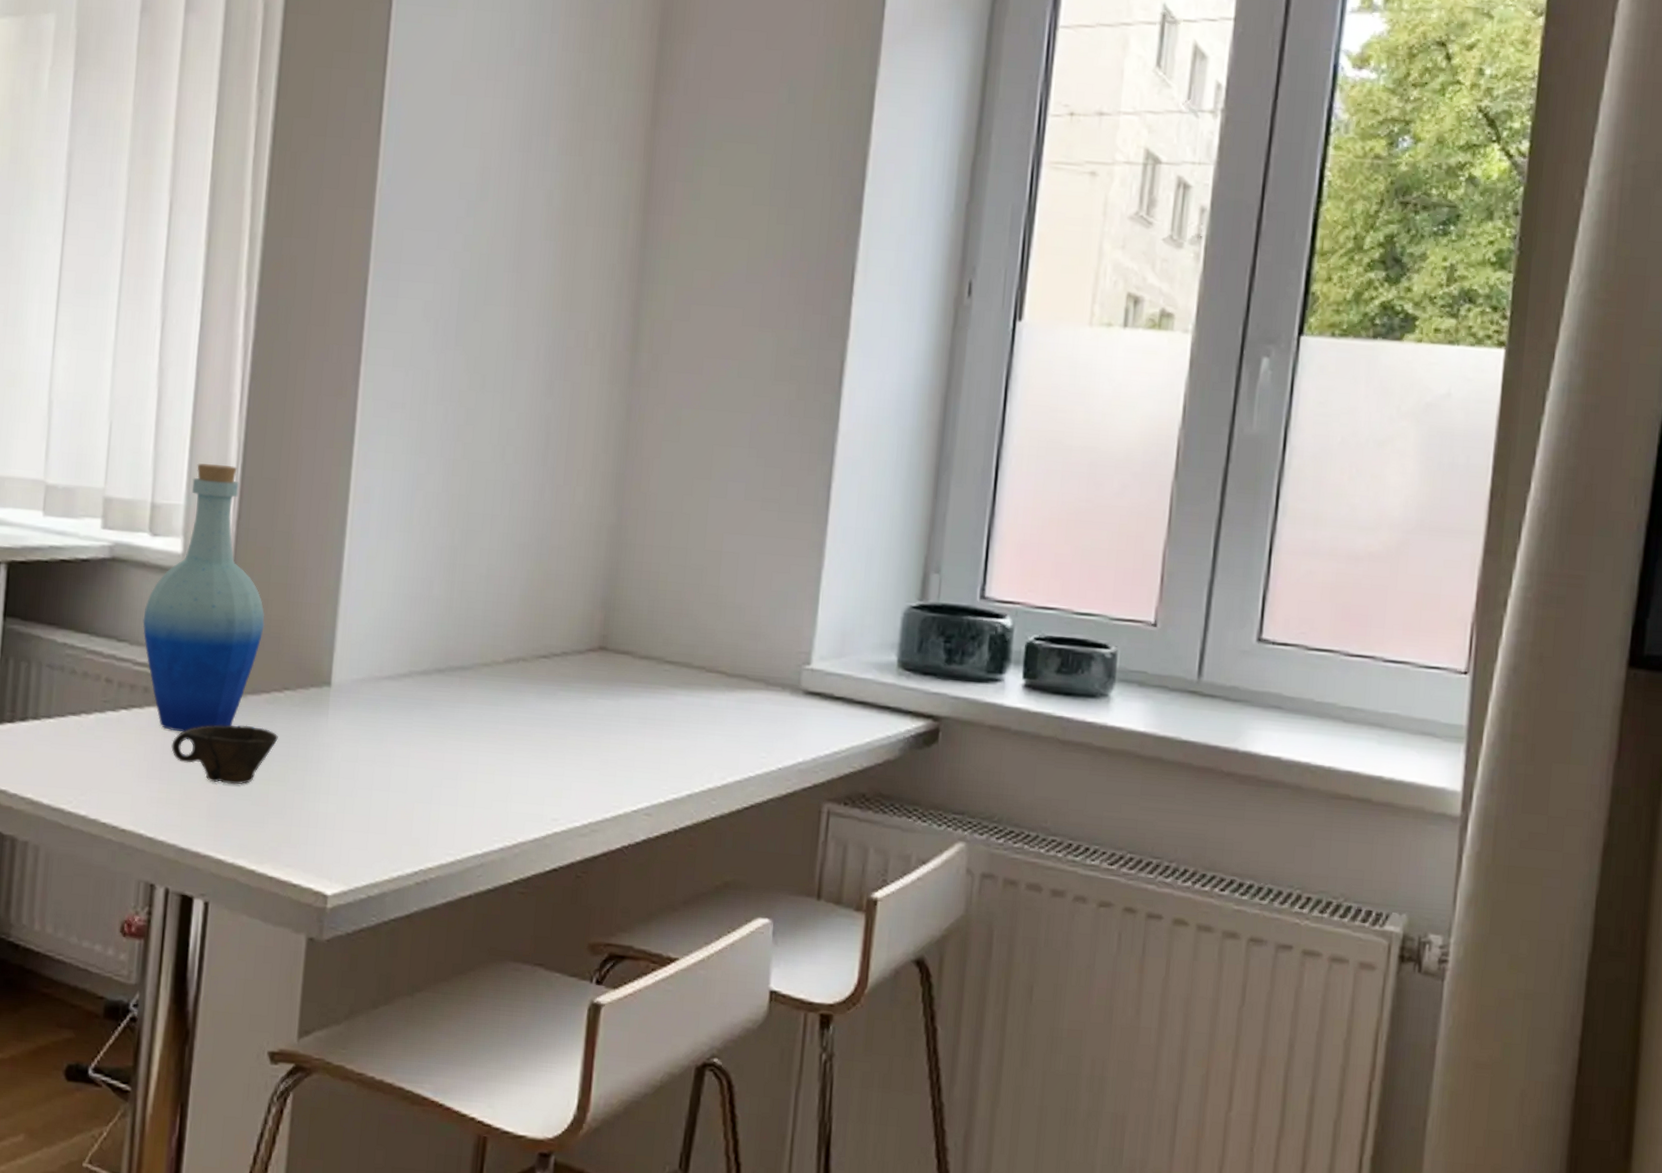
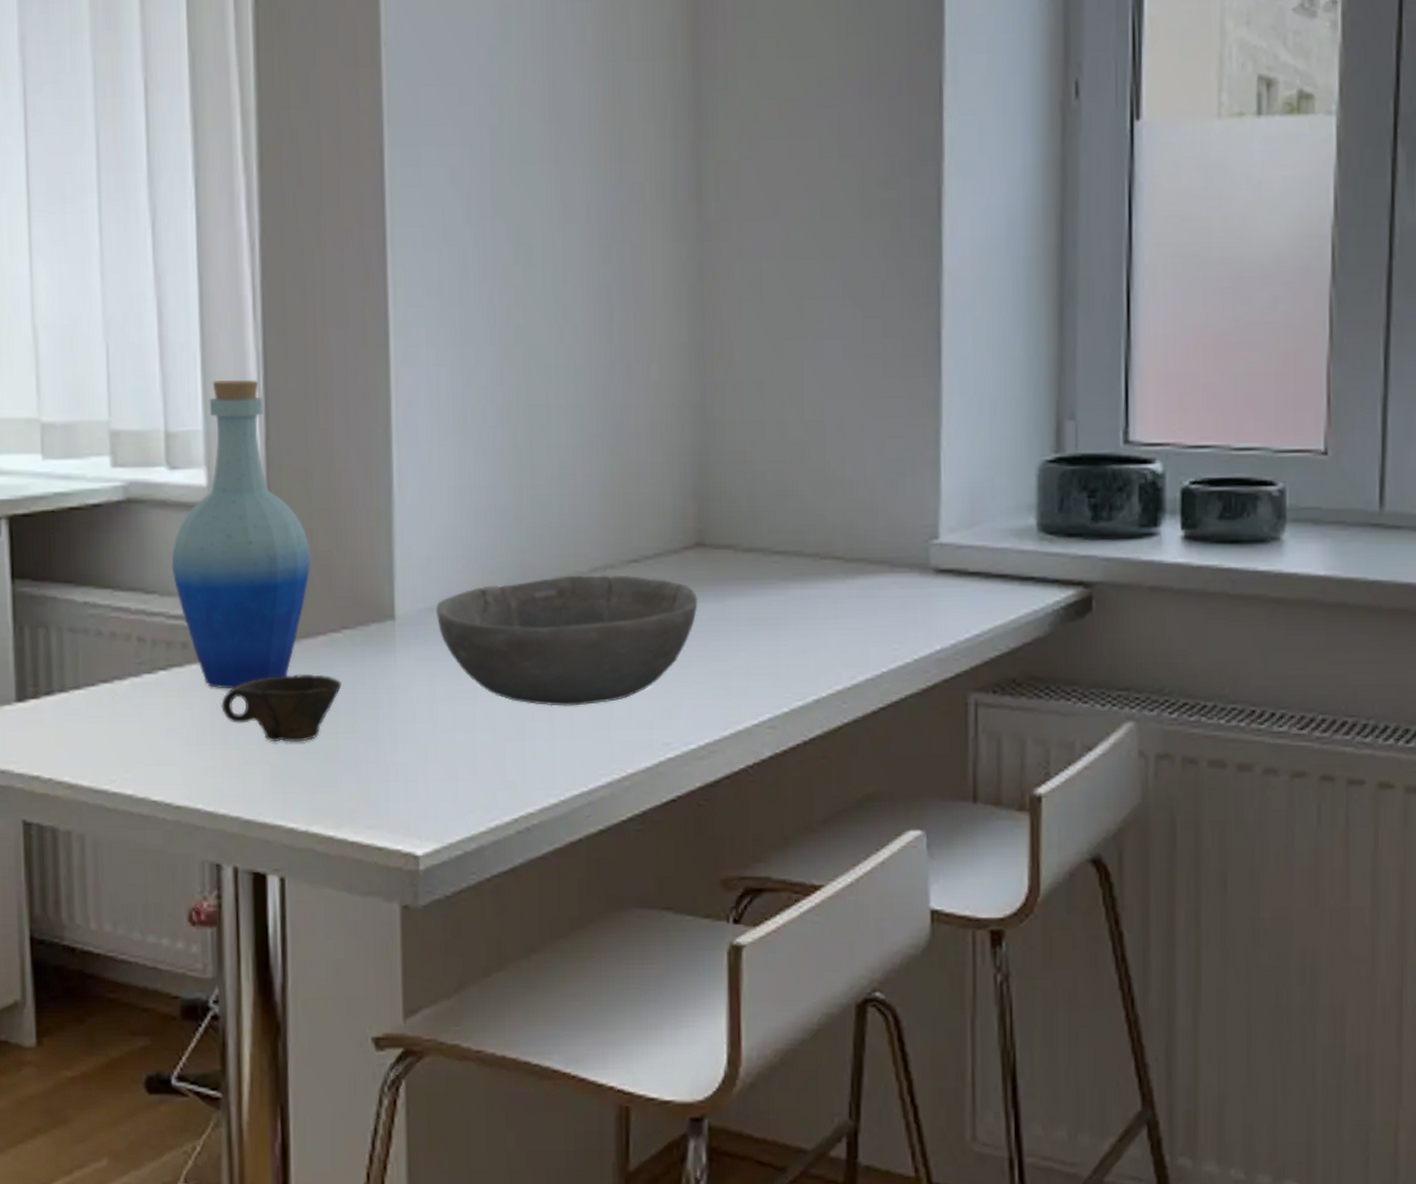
bowl: none [367,663,596,778] -> present [435,574,698,706]

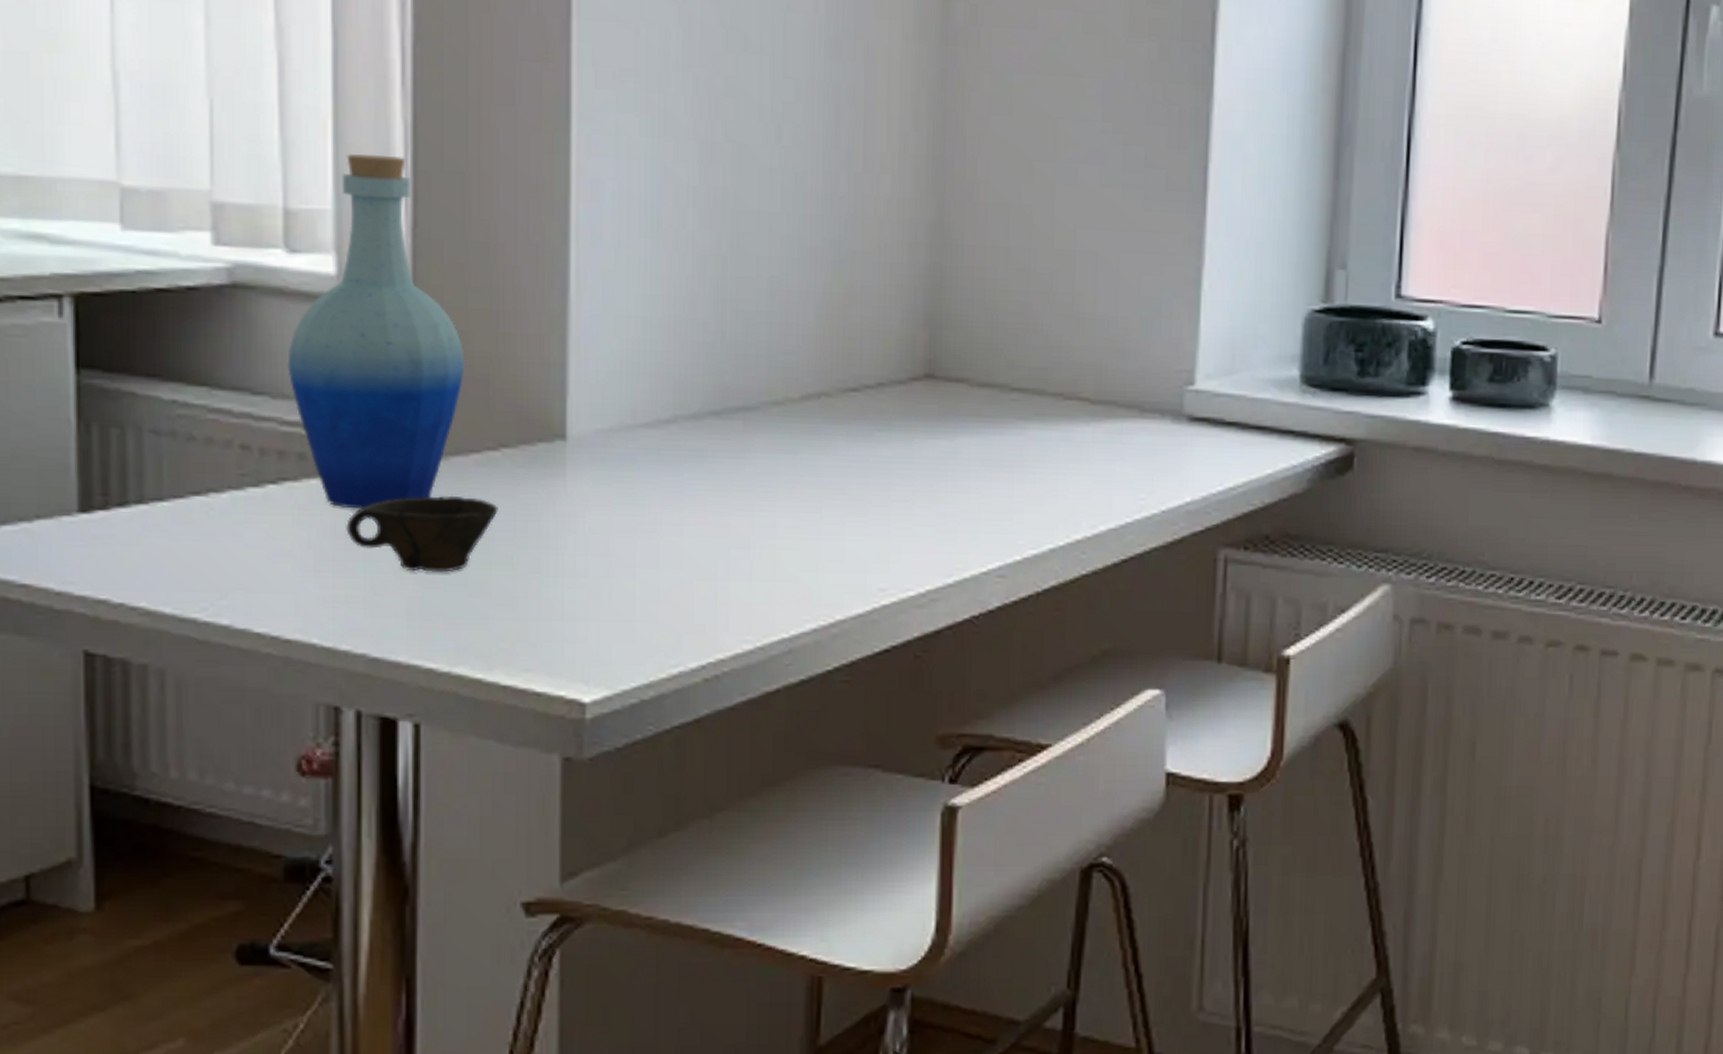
bowl: present [435,574,698,706] -> none [616,401,925,545]

